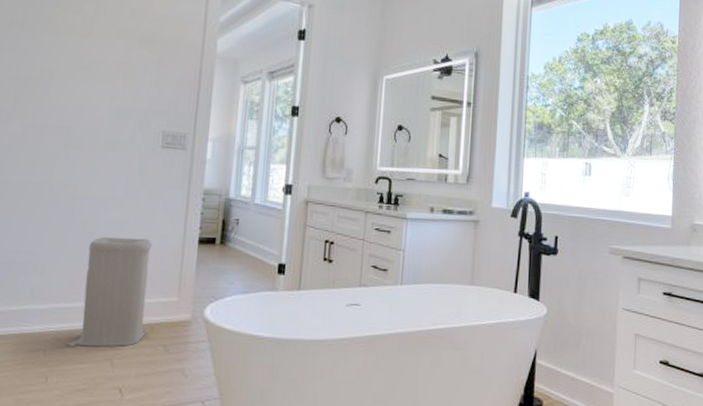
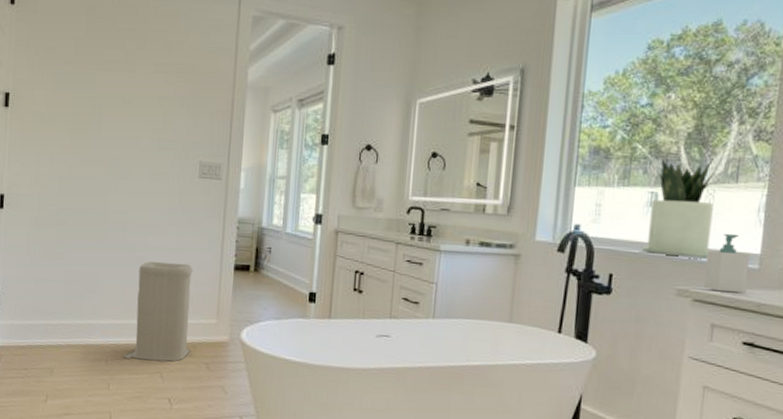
planter: none [580,135,636,221] -> present [641,160,717,259]
soap bottle: none [630,198,664,250] -> present [703,233,750,294]

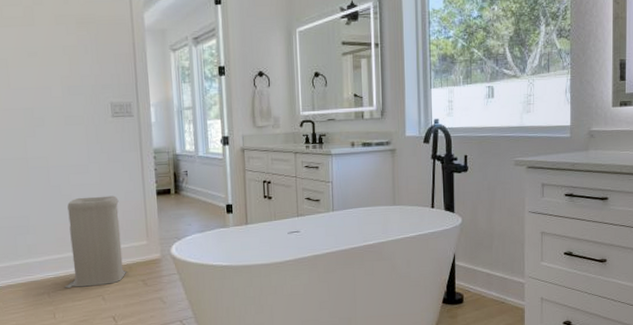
planter: present [641,160,717,259] -> none [485,57,534,136]
soap bottle: present [703,233,750,294] -> none [533,112,564,158]

